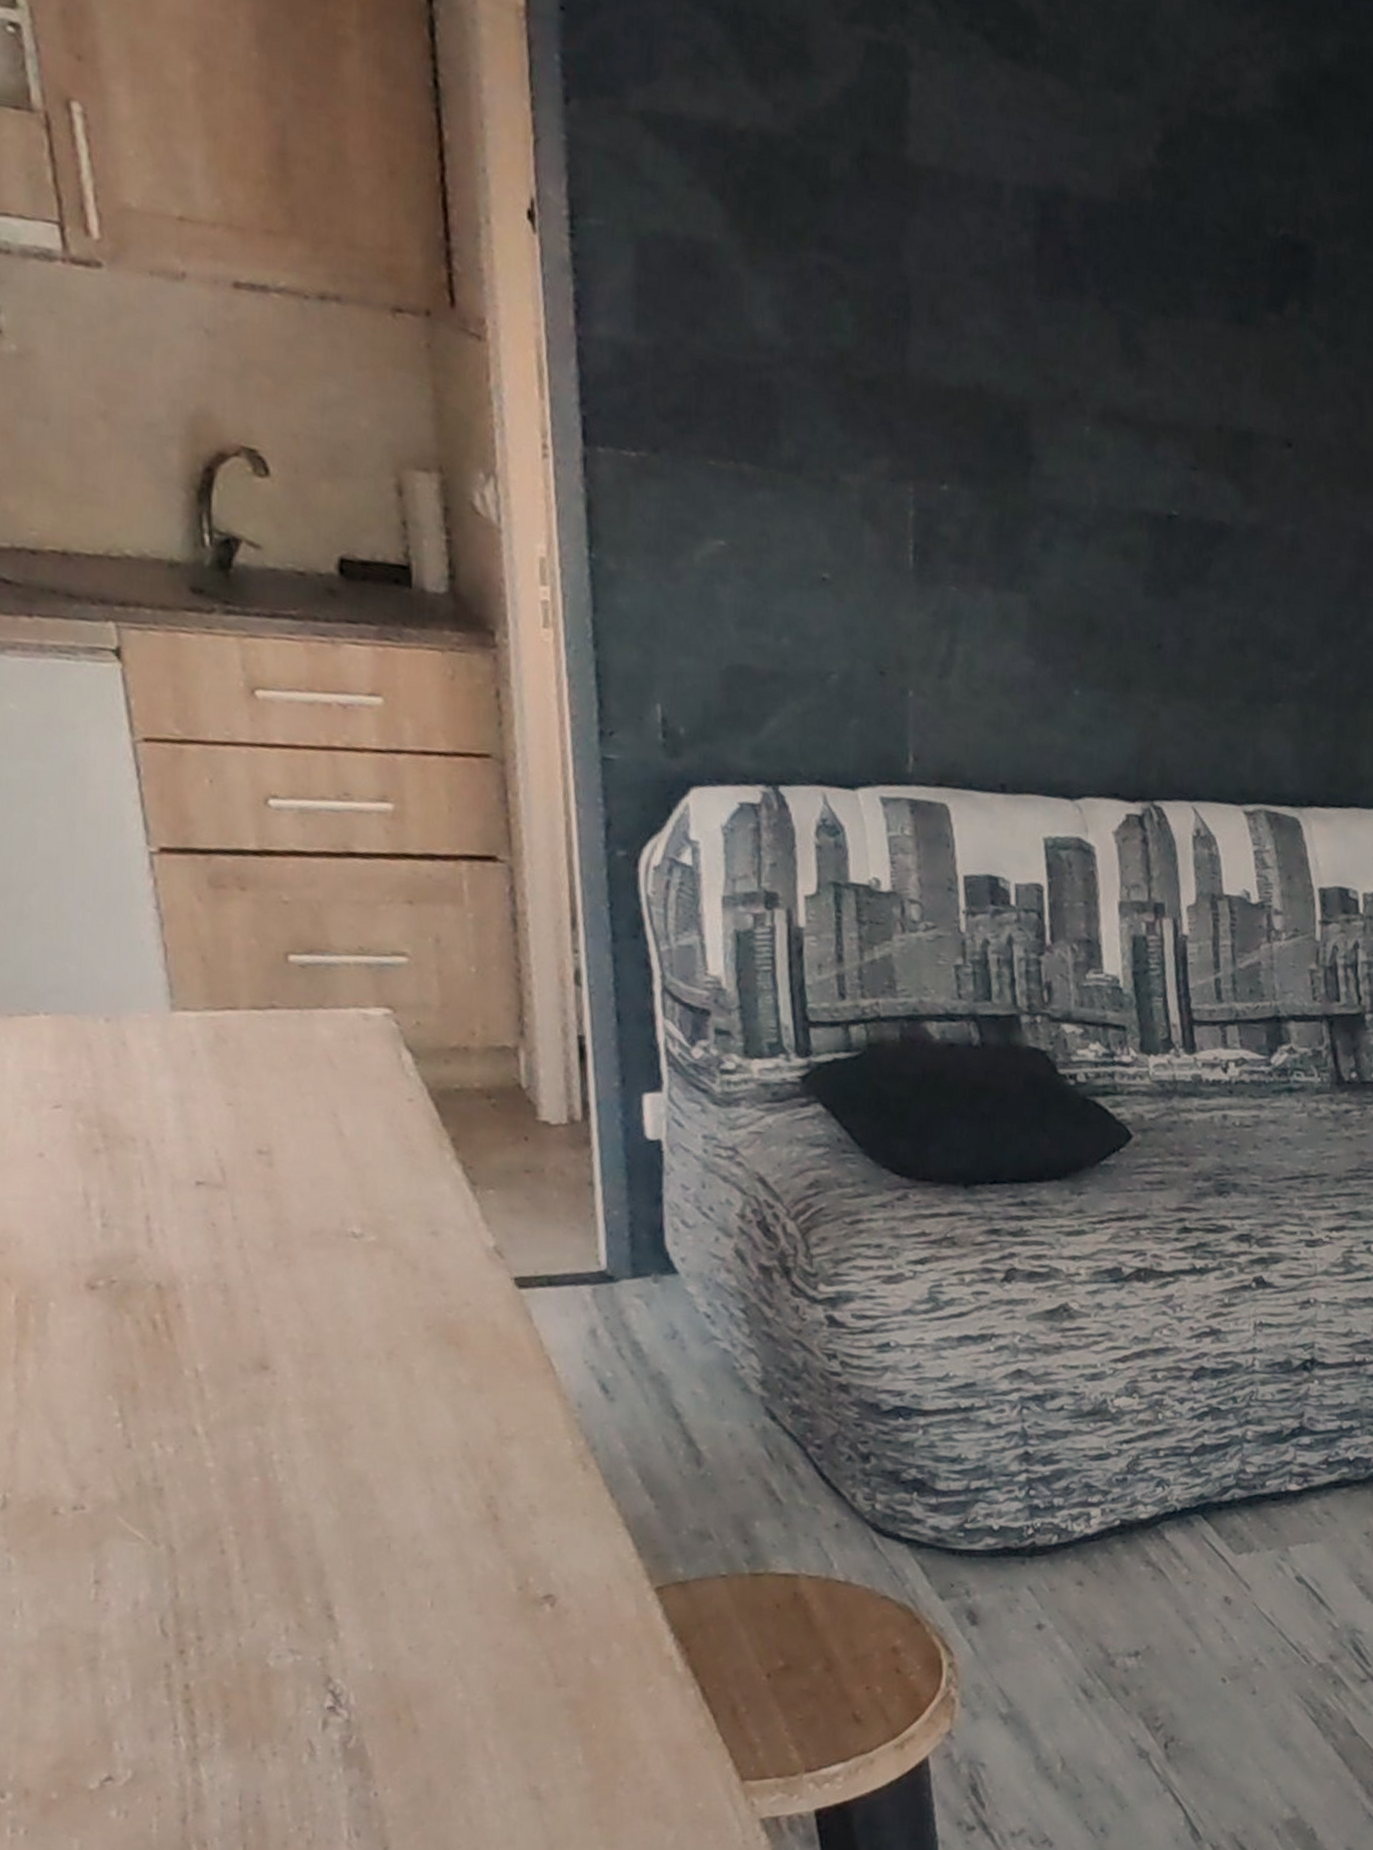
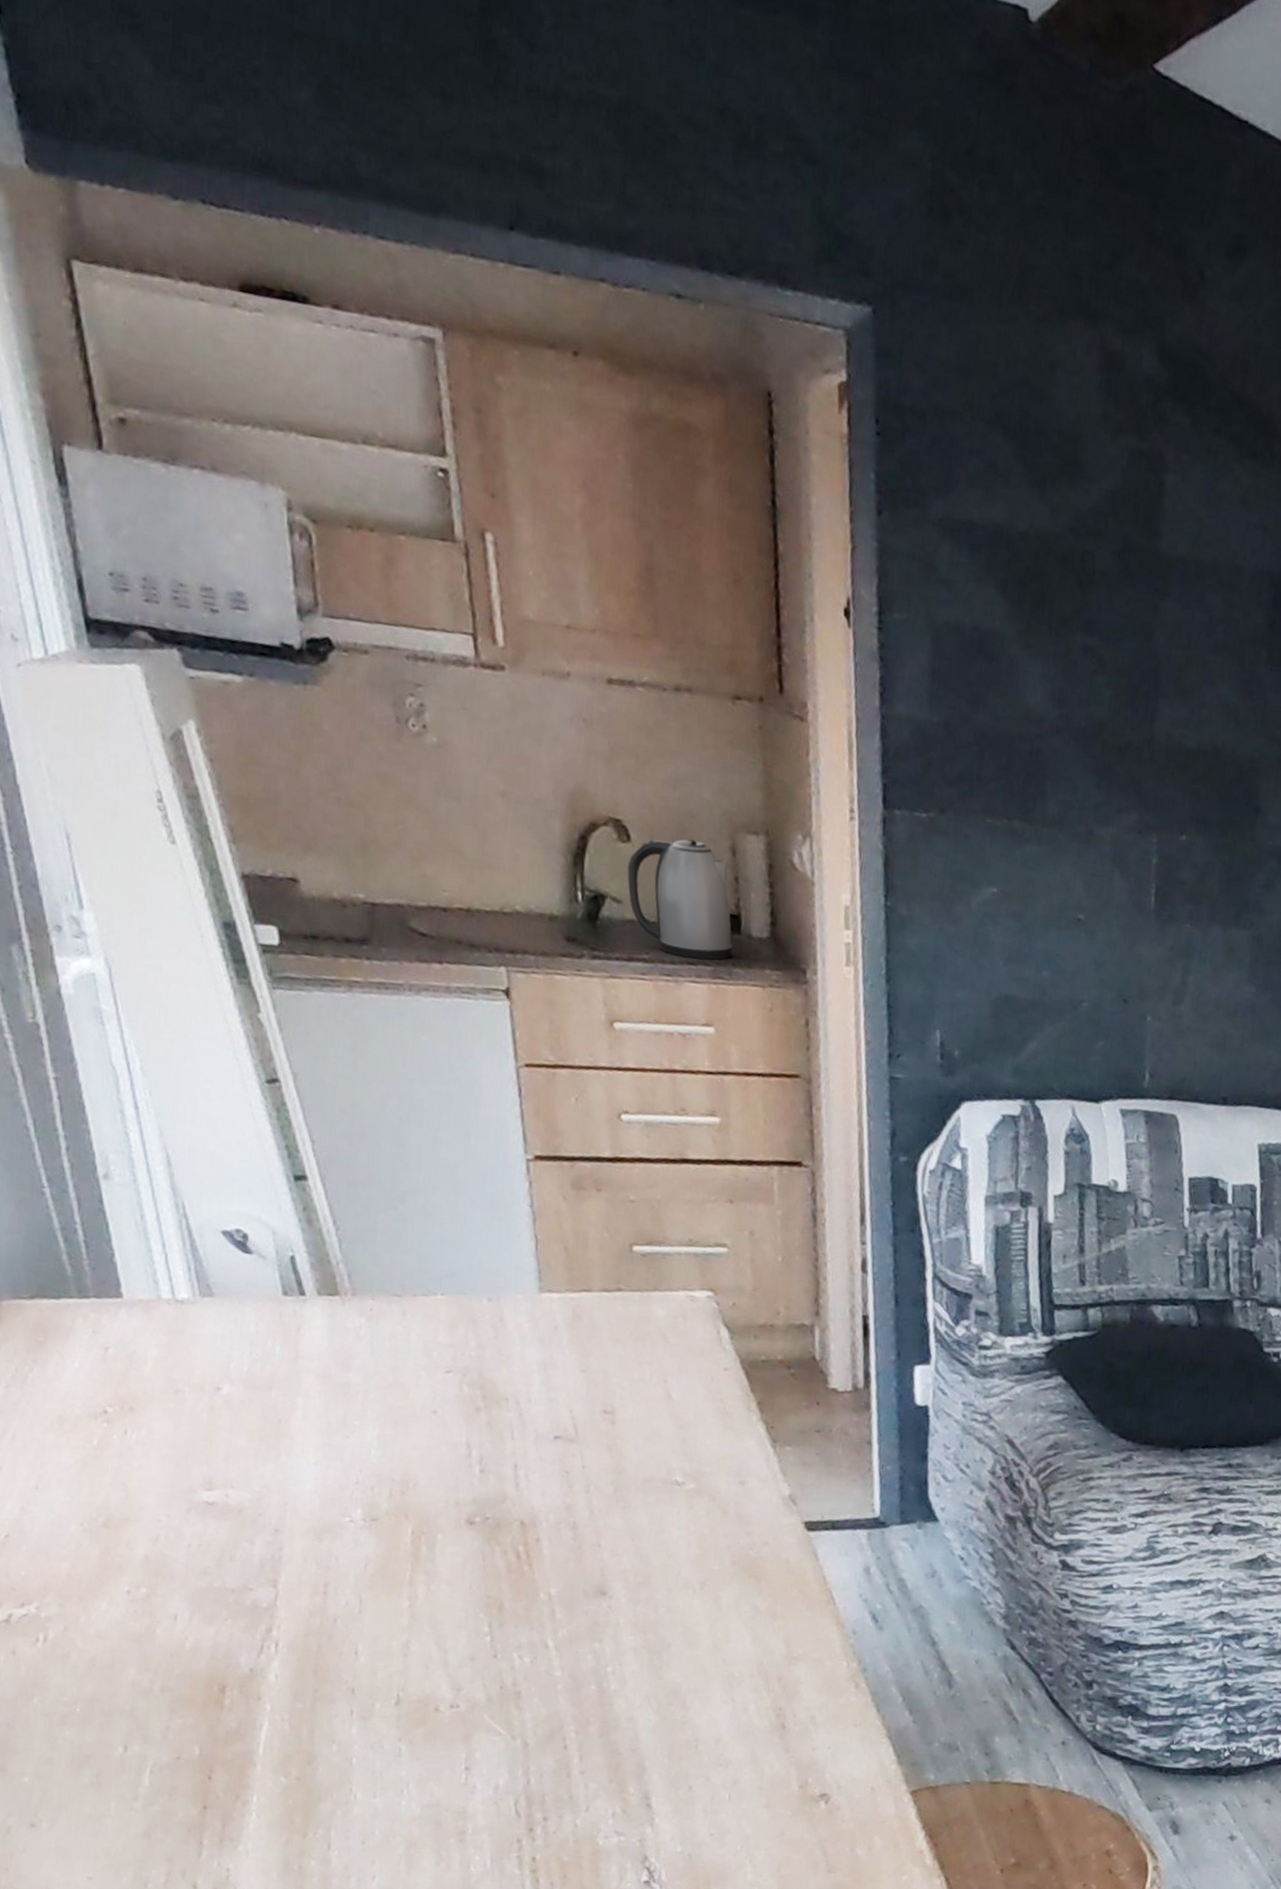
kettle: none [266,474,402,619] -> present [627,838,733,961]

